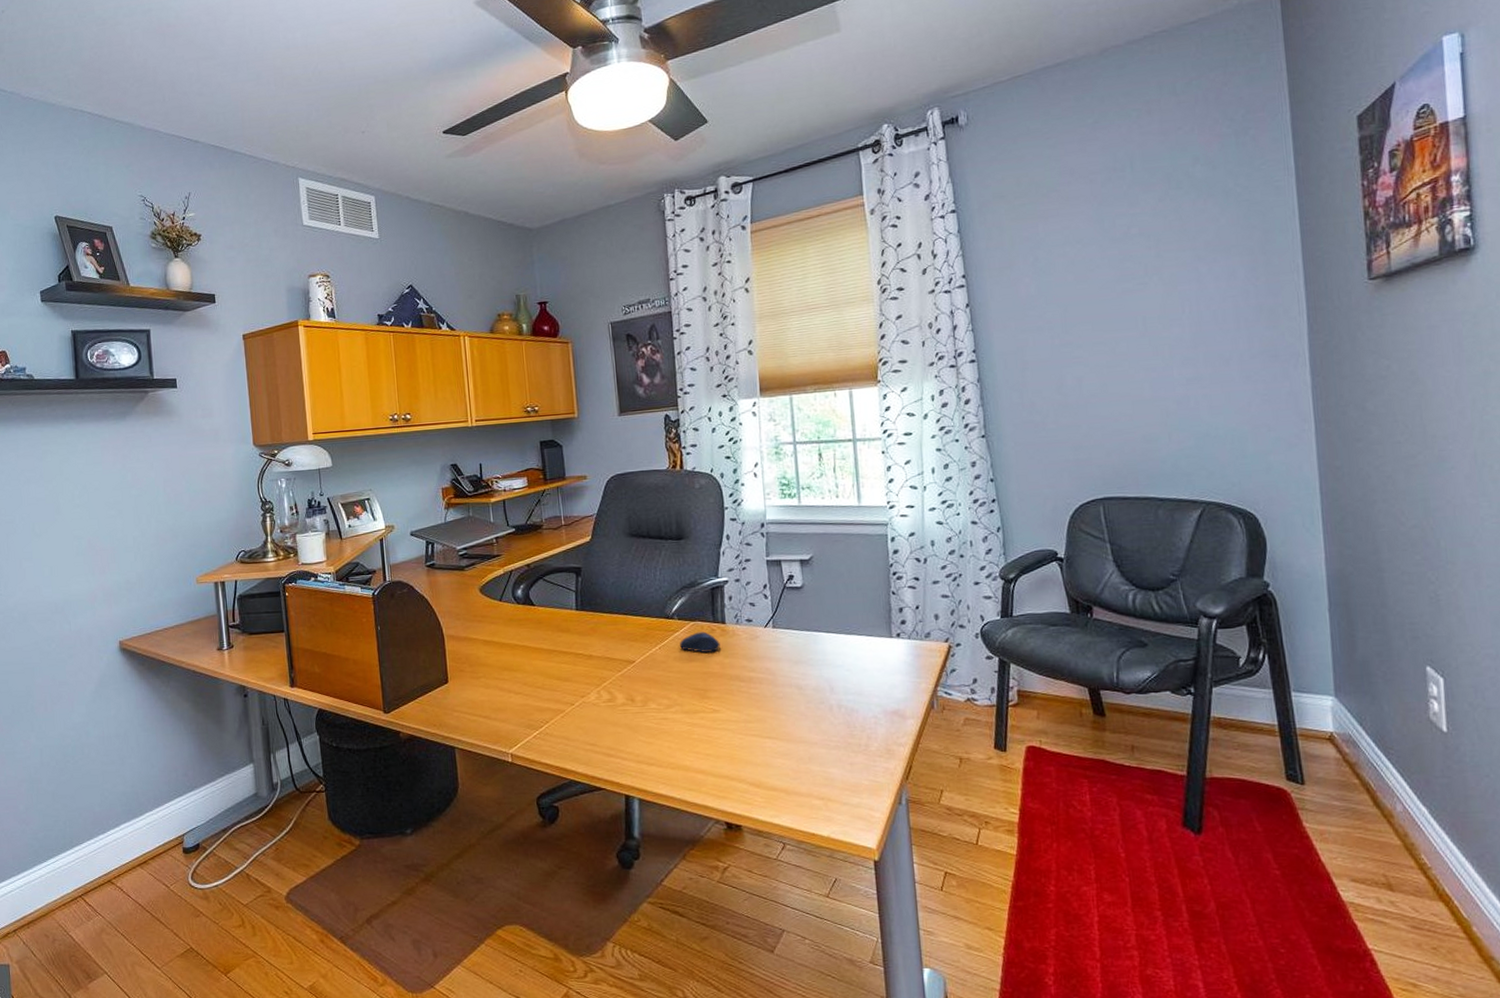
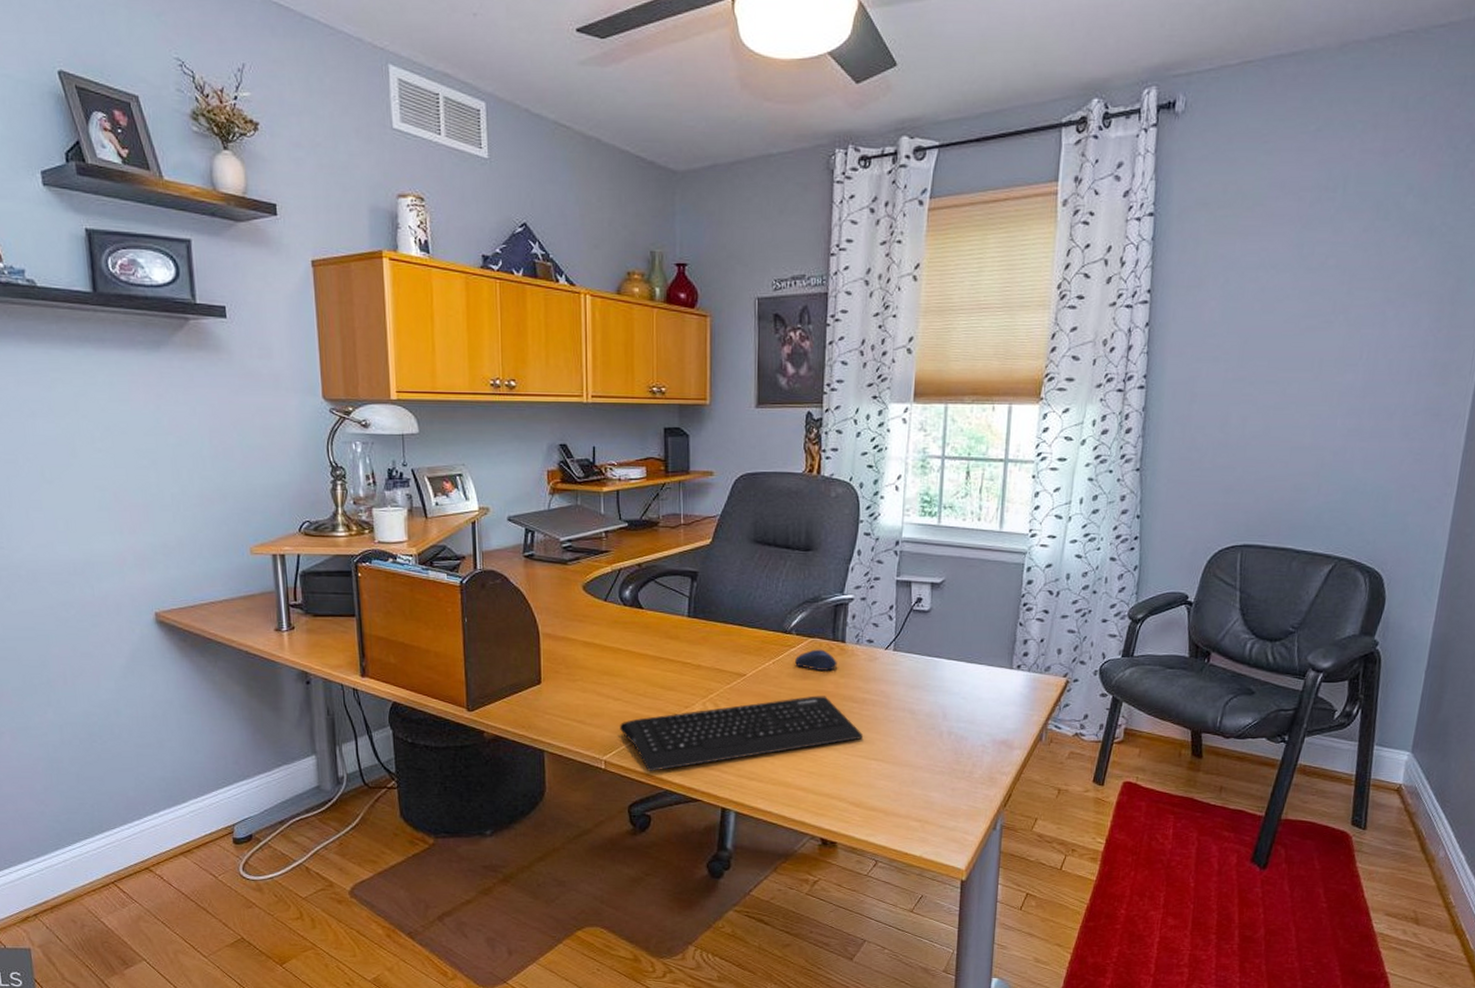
keyboard: none [522,677,755,763] -> present [620,695,864,772]

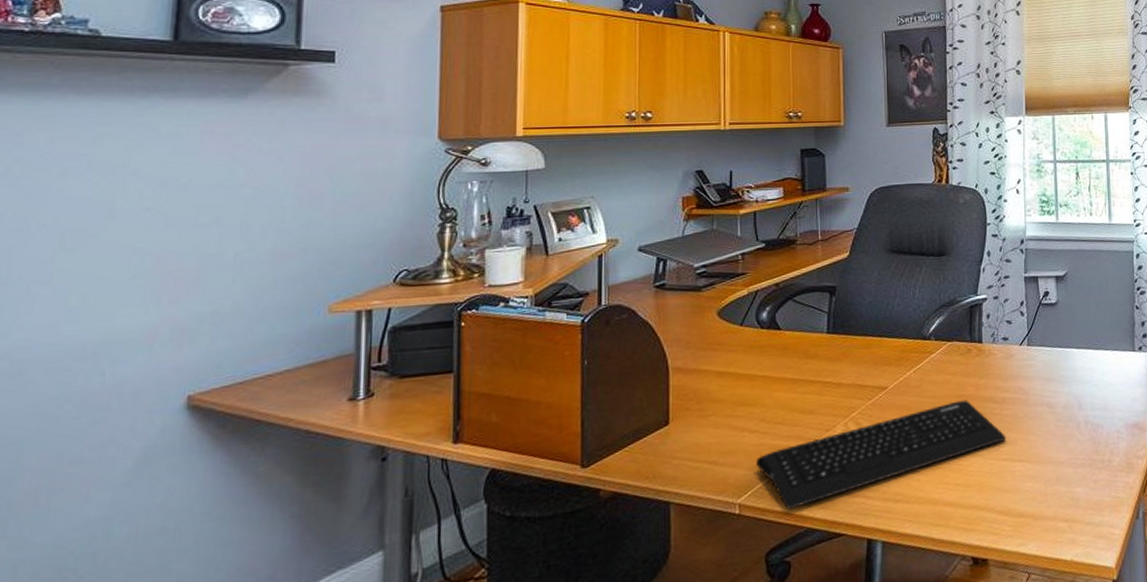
computer mouse: present [795,649,837,672] -> none [935,352,976,375]

